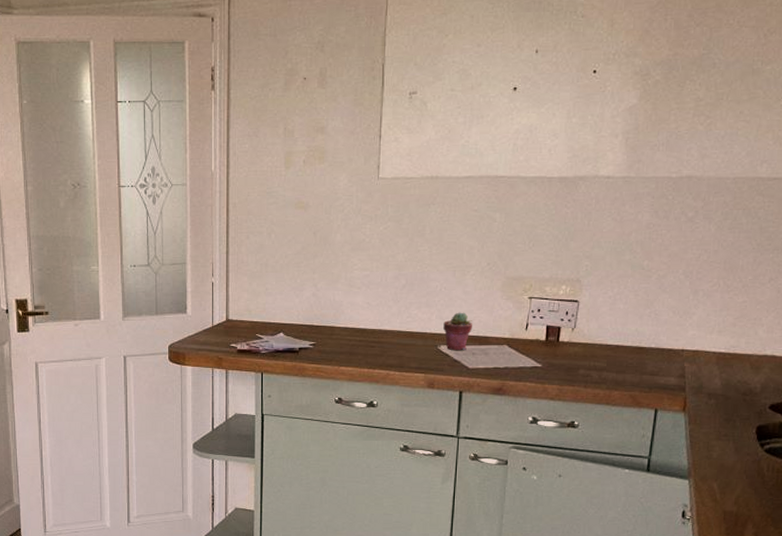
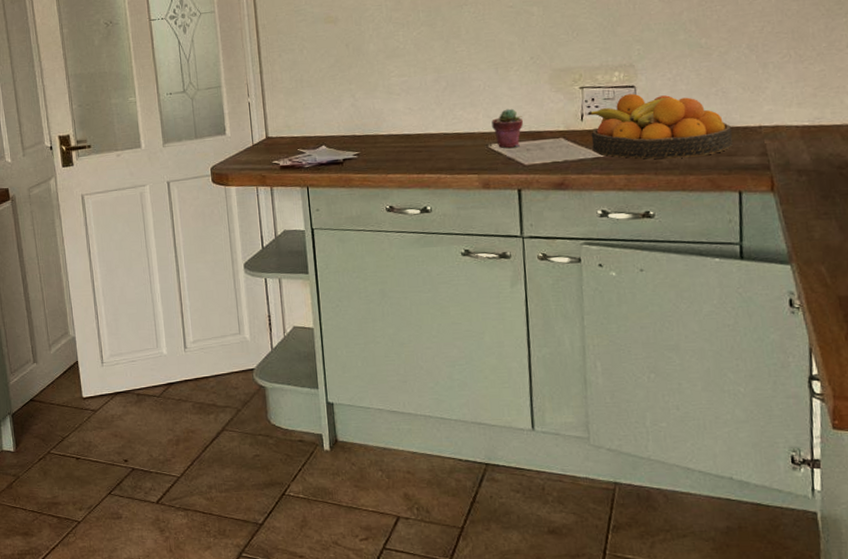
fruit bowl: none [532,308,658,373] -> present [587,93,733,159]

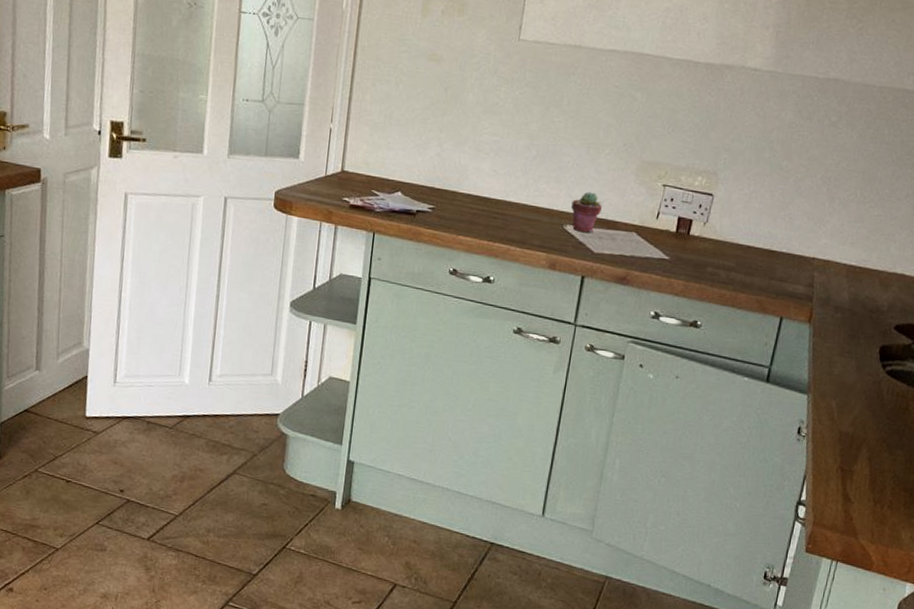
fruit bowl: present [587,93,733,159] -> none [660,201,789,277]

